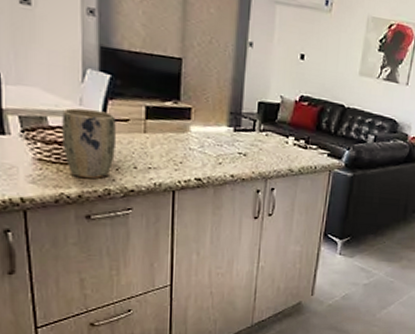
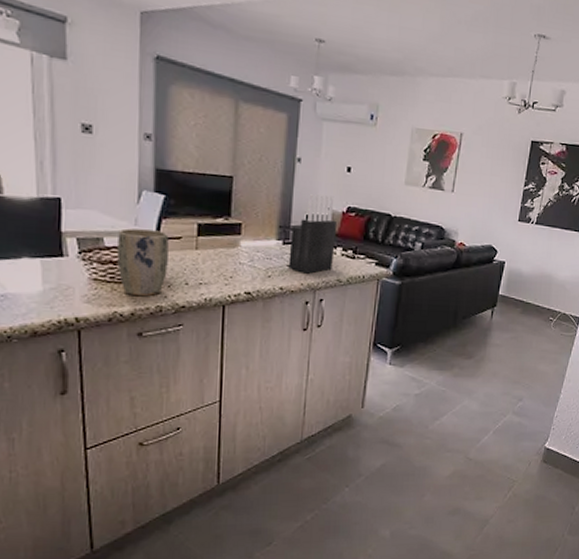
knife block: none [239,81,290,162] -> present [288,194,338,274]

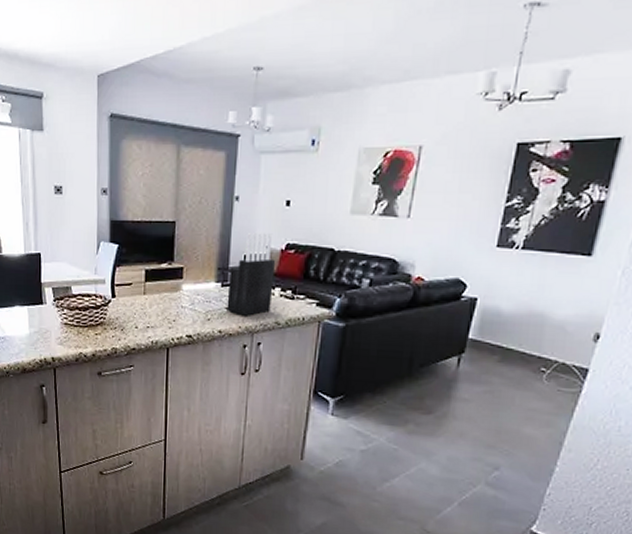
plant pot: present [117,228,169,297] -> none [82,277,122,340]

